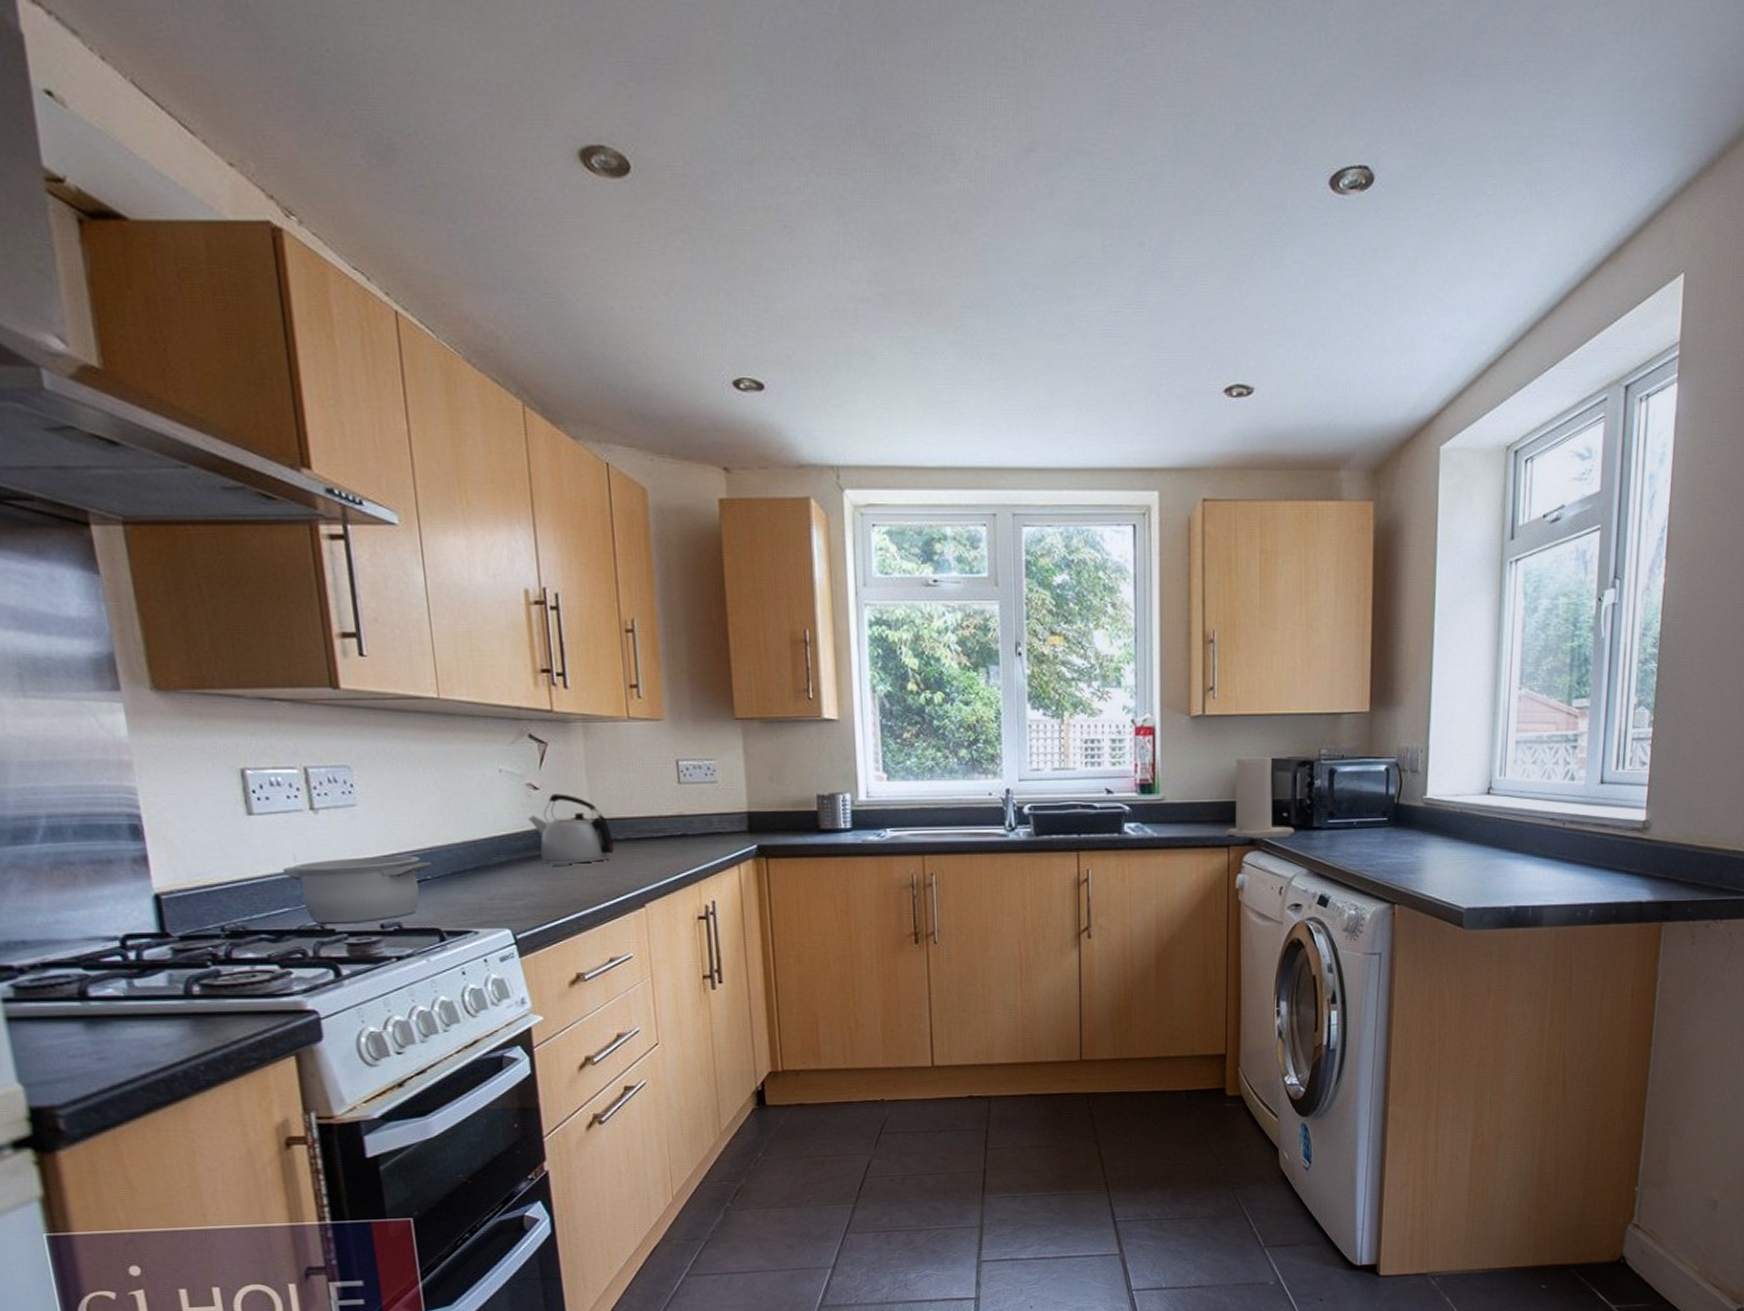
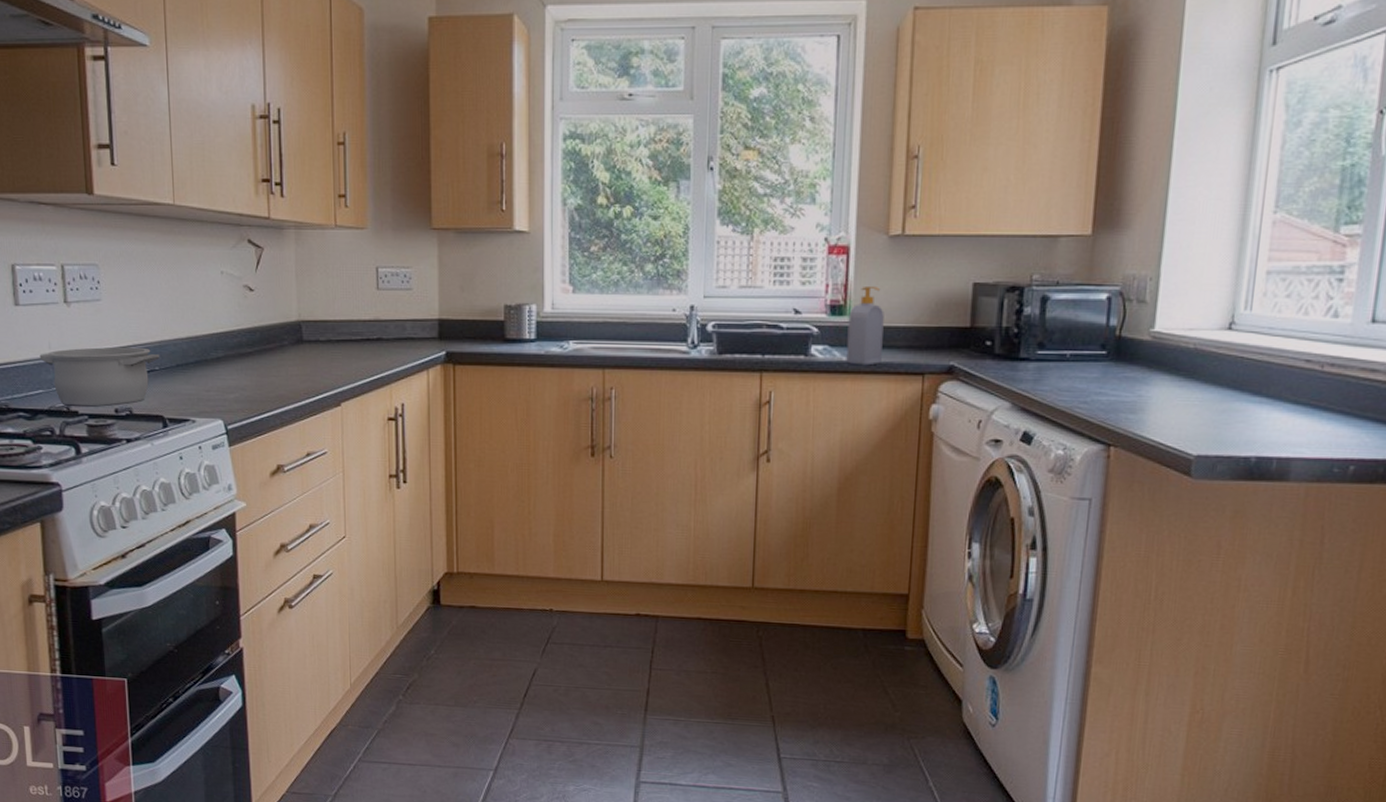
kettle: present [527,794,614,867] -> none [242,295,316,364]
soap bottle: none [1157,765,1190,841] -> present [846,287,884,366]
paper towel: present [1225,757,1295,839] -> none [920,280,999,369]

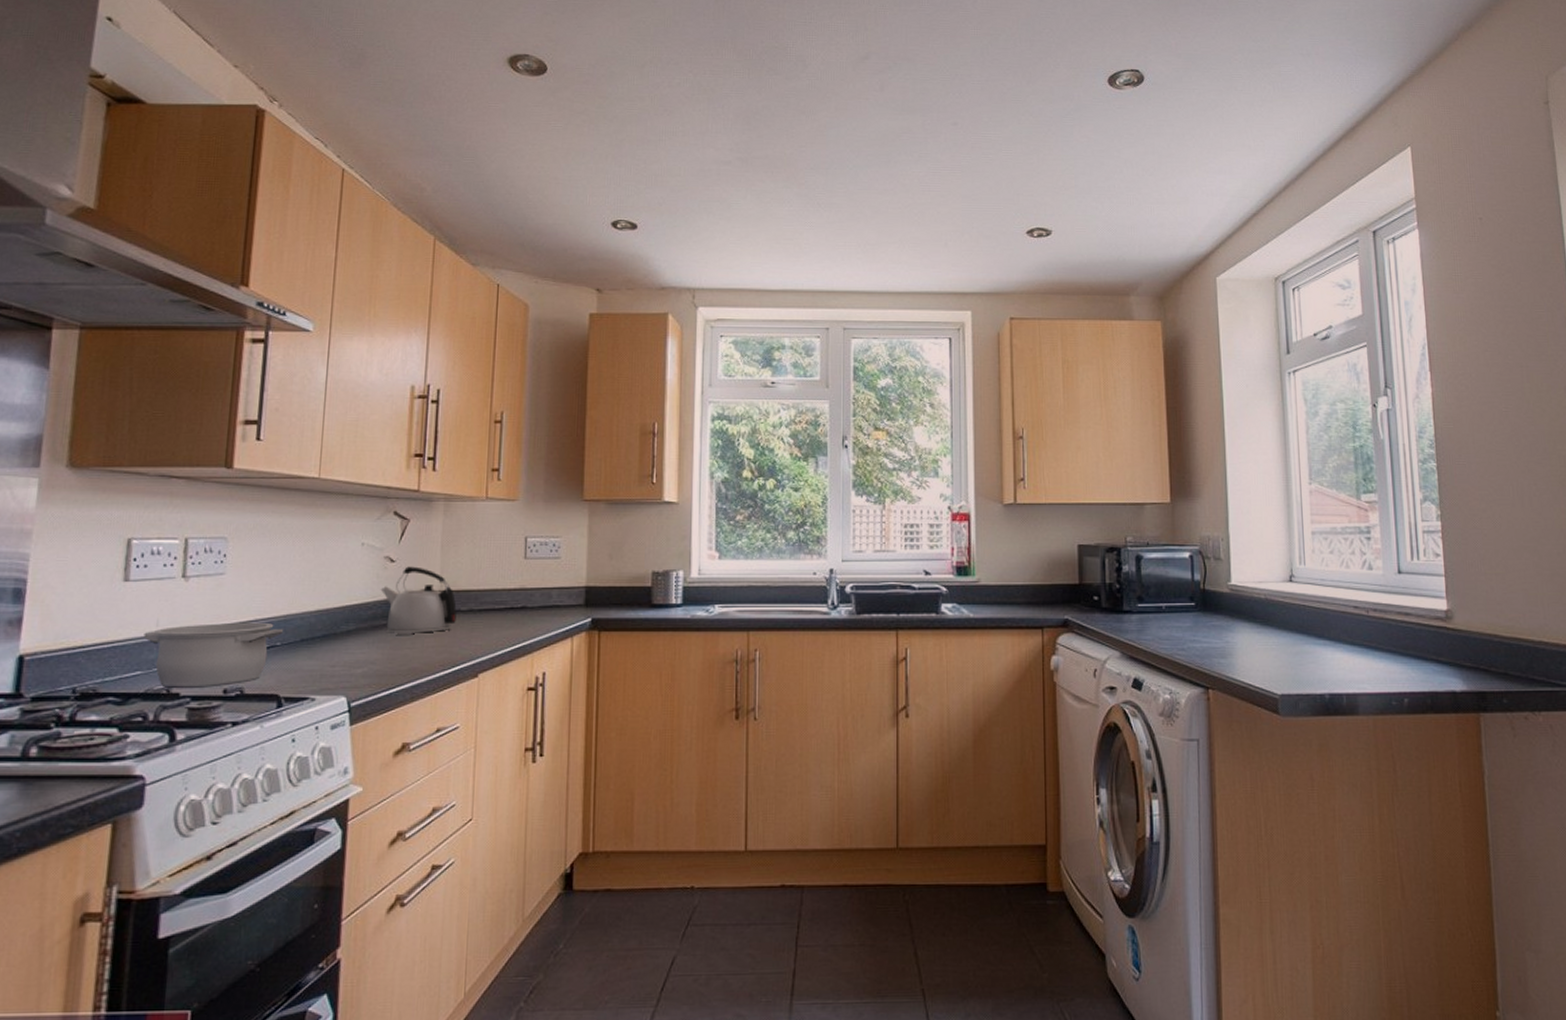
kettle: none [242,295,316,364] -> present [380,566,457,636]
soap bottle: present [846,287,884,366] -> none [973,550,1005,621]

